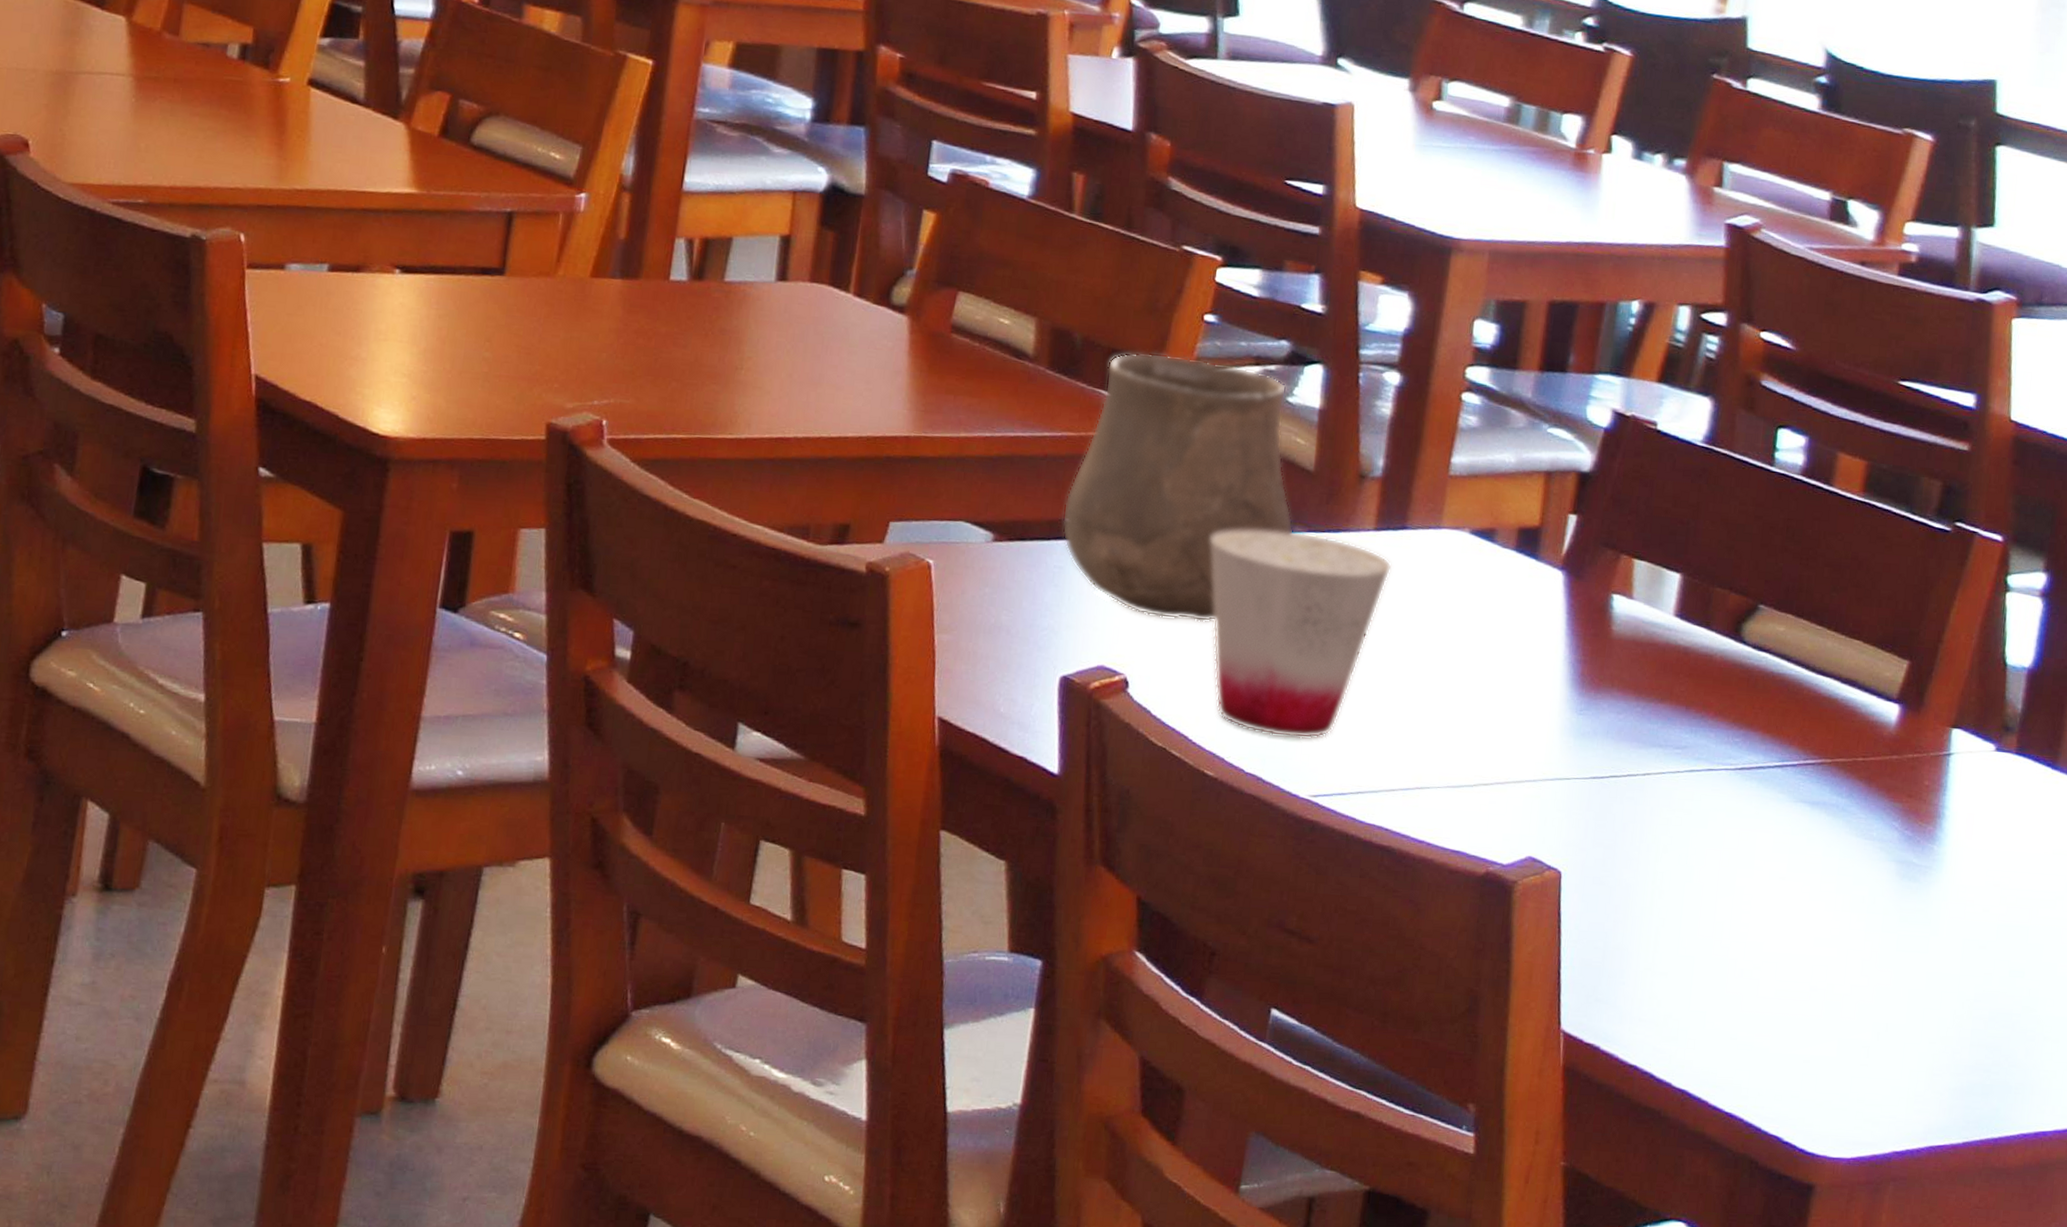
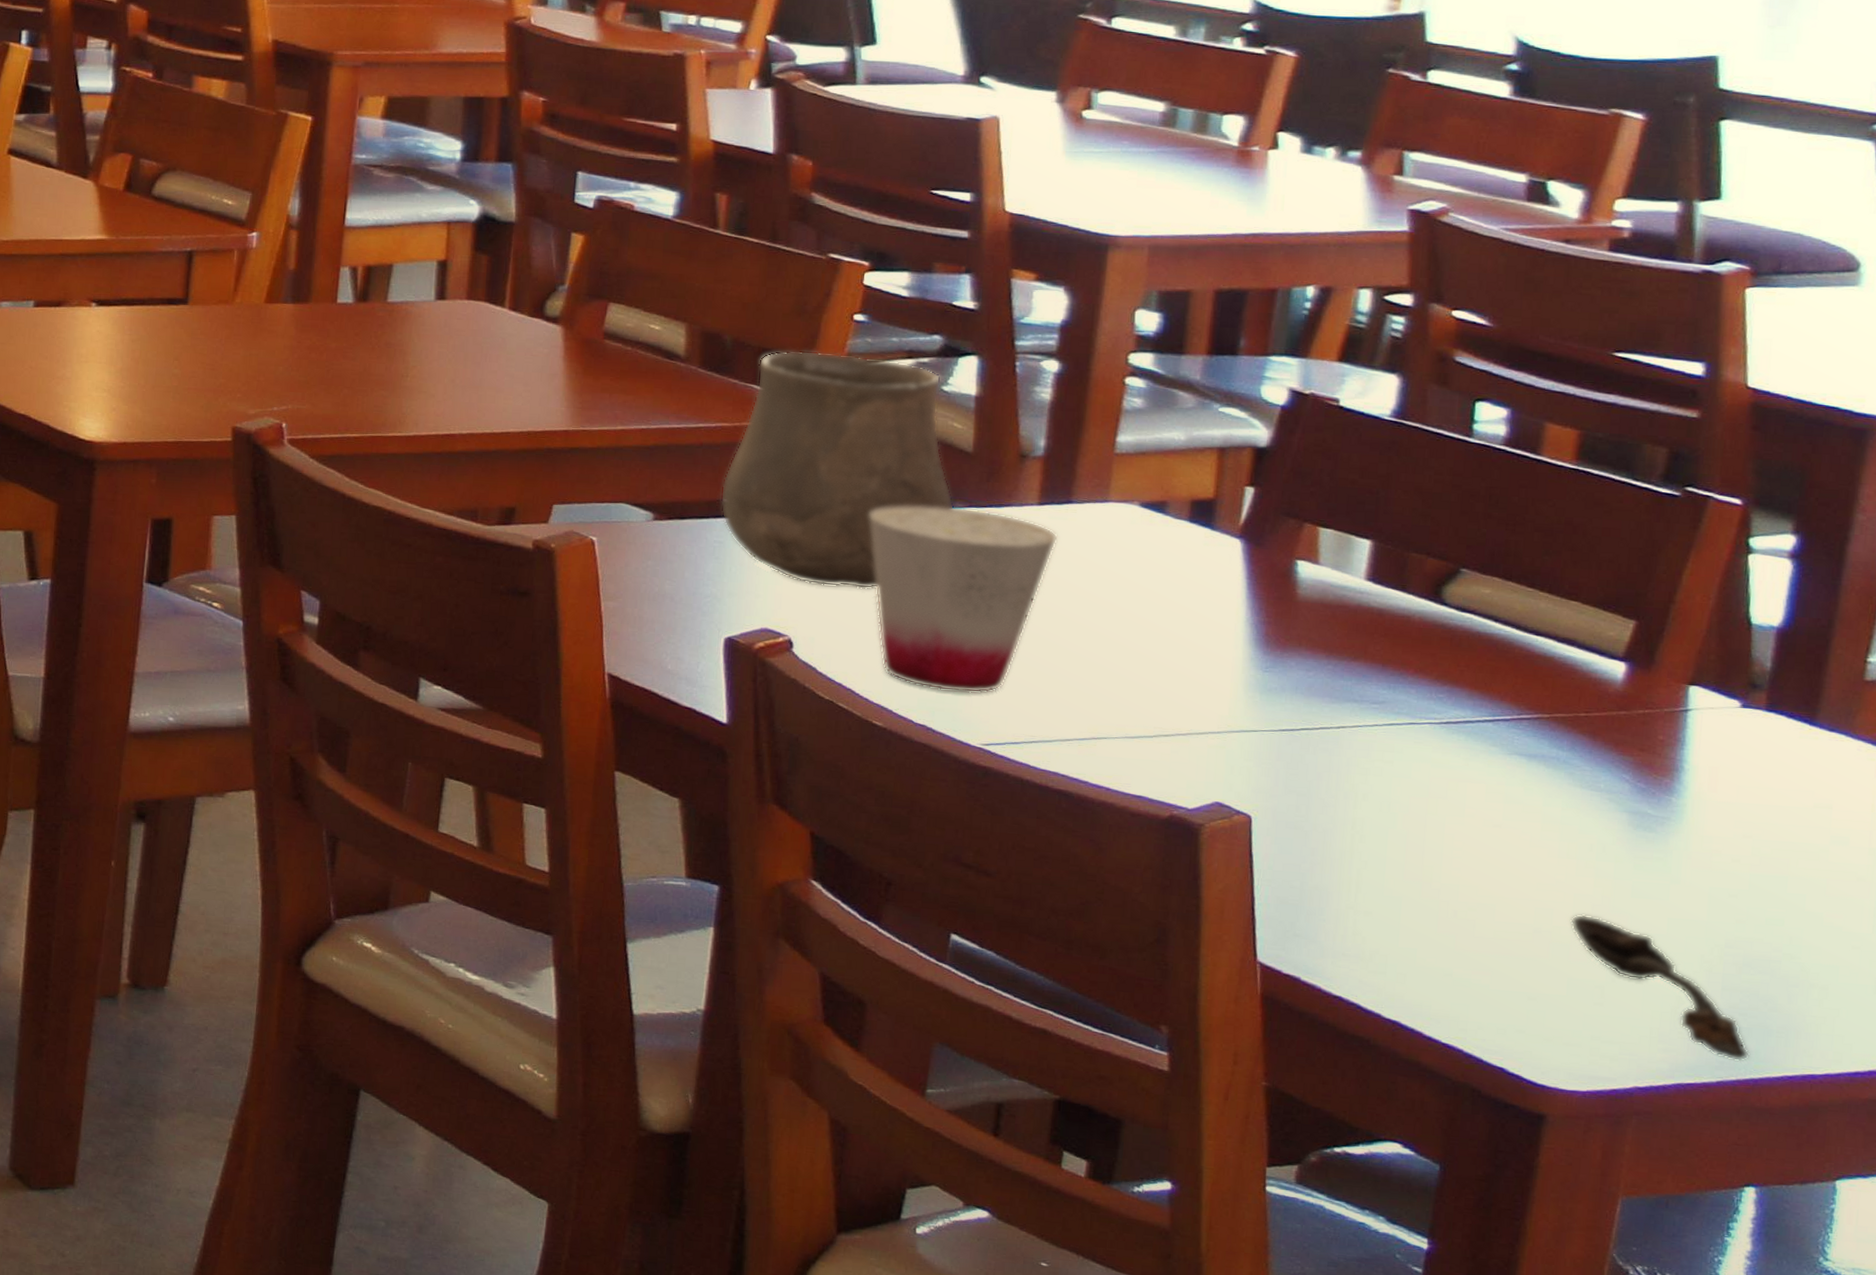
spoon: none [1842,970,1992,1121] -> present [1570,914,1750,1062]

